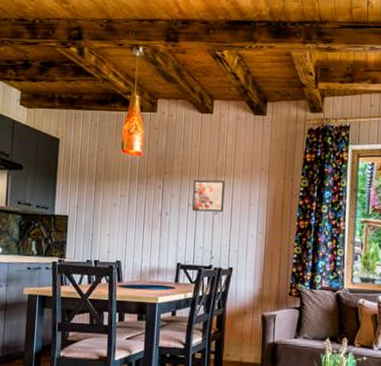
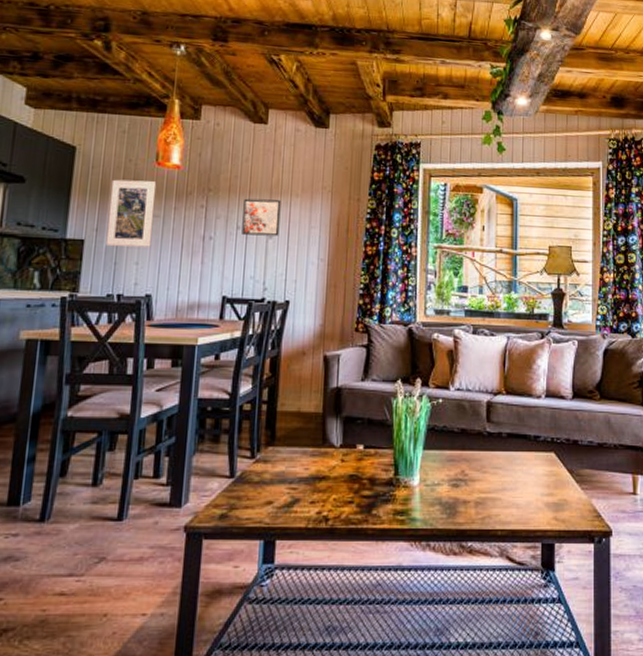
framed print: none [84,165,123,222] -> present [105,179,157,247]

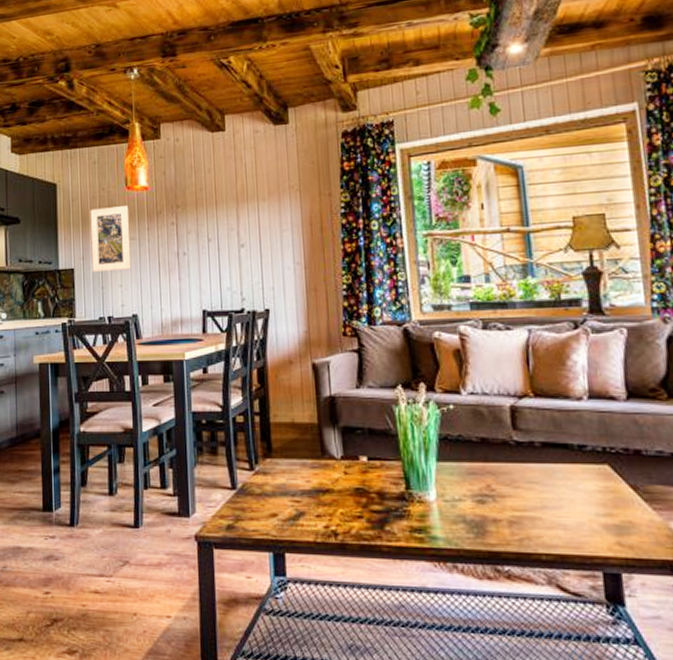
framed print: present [242,198,281,237] -> none [211,207,251,247]

